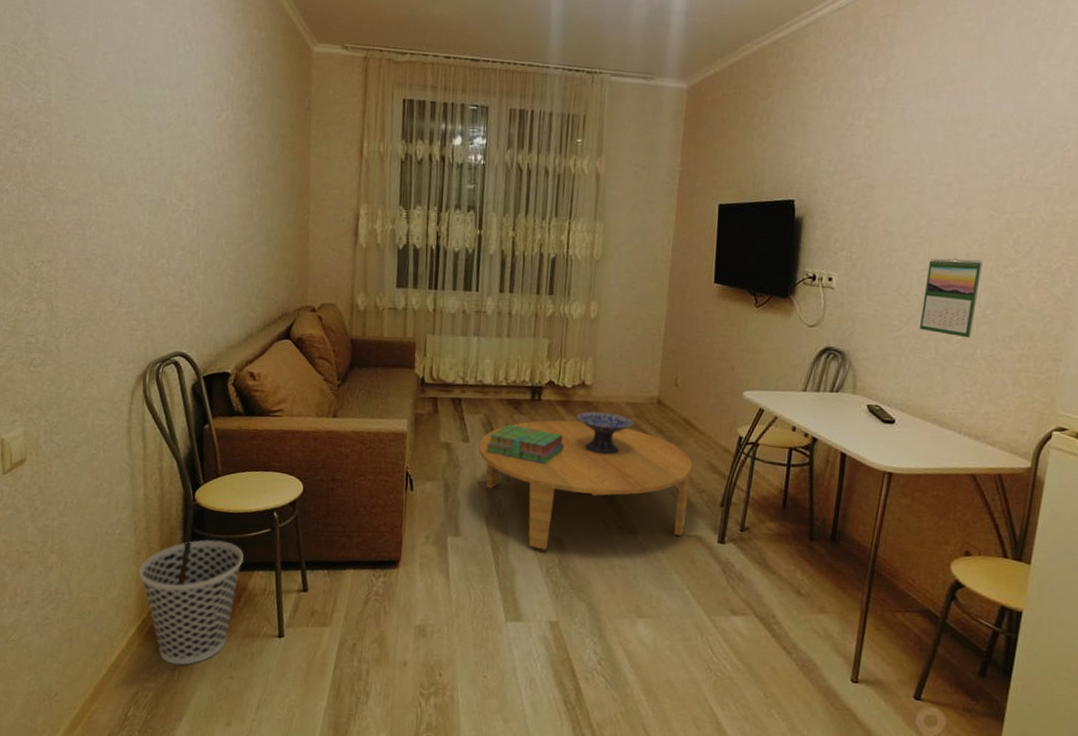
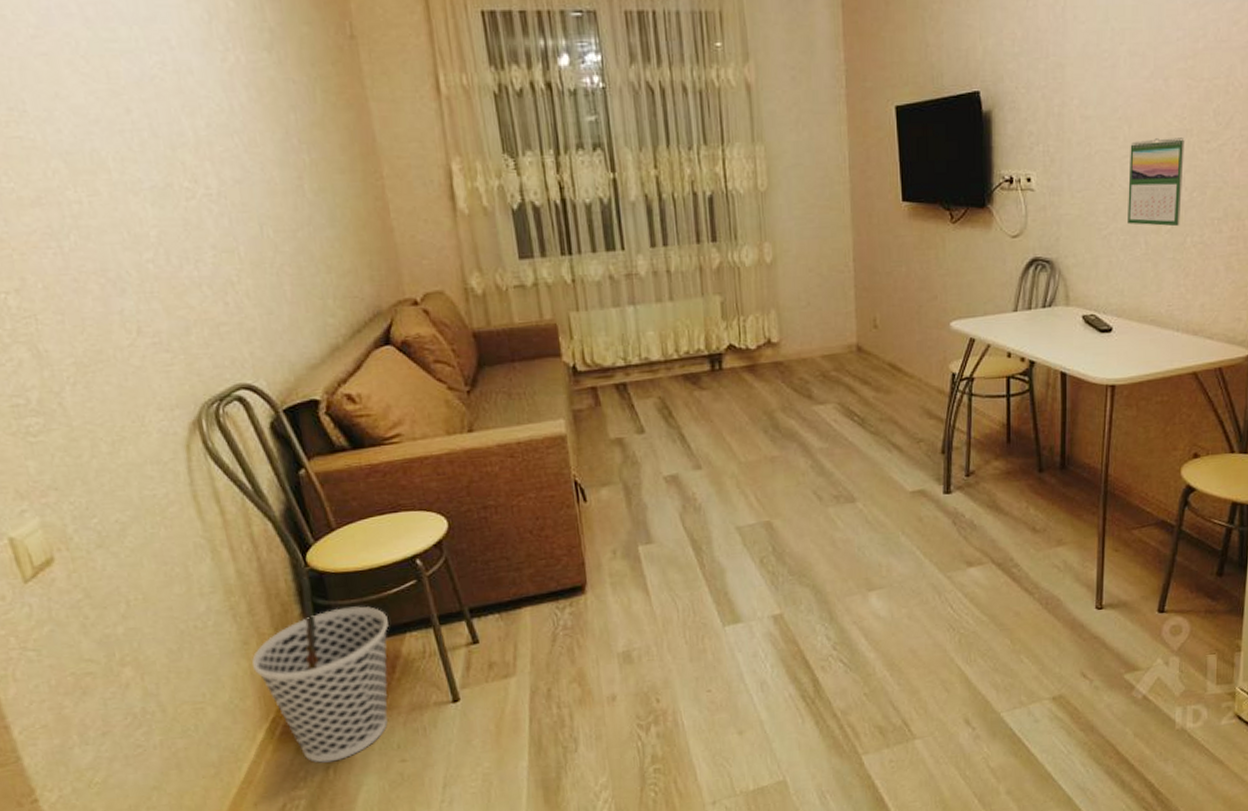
coffee table: present [479,420,693,551] -> none [657,385,906,540]
stack of books: present [486,424,565,464] -> none [666,403,759,443]
decorative bowl: present [576,411,634,455] -> none [767,370,834,420]

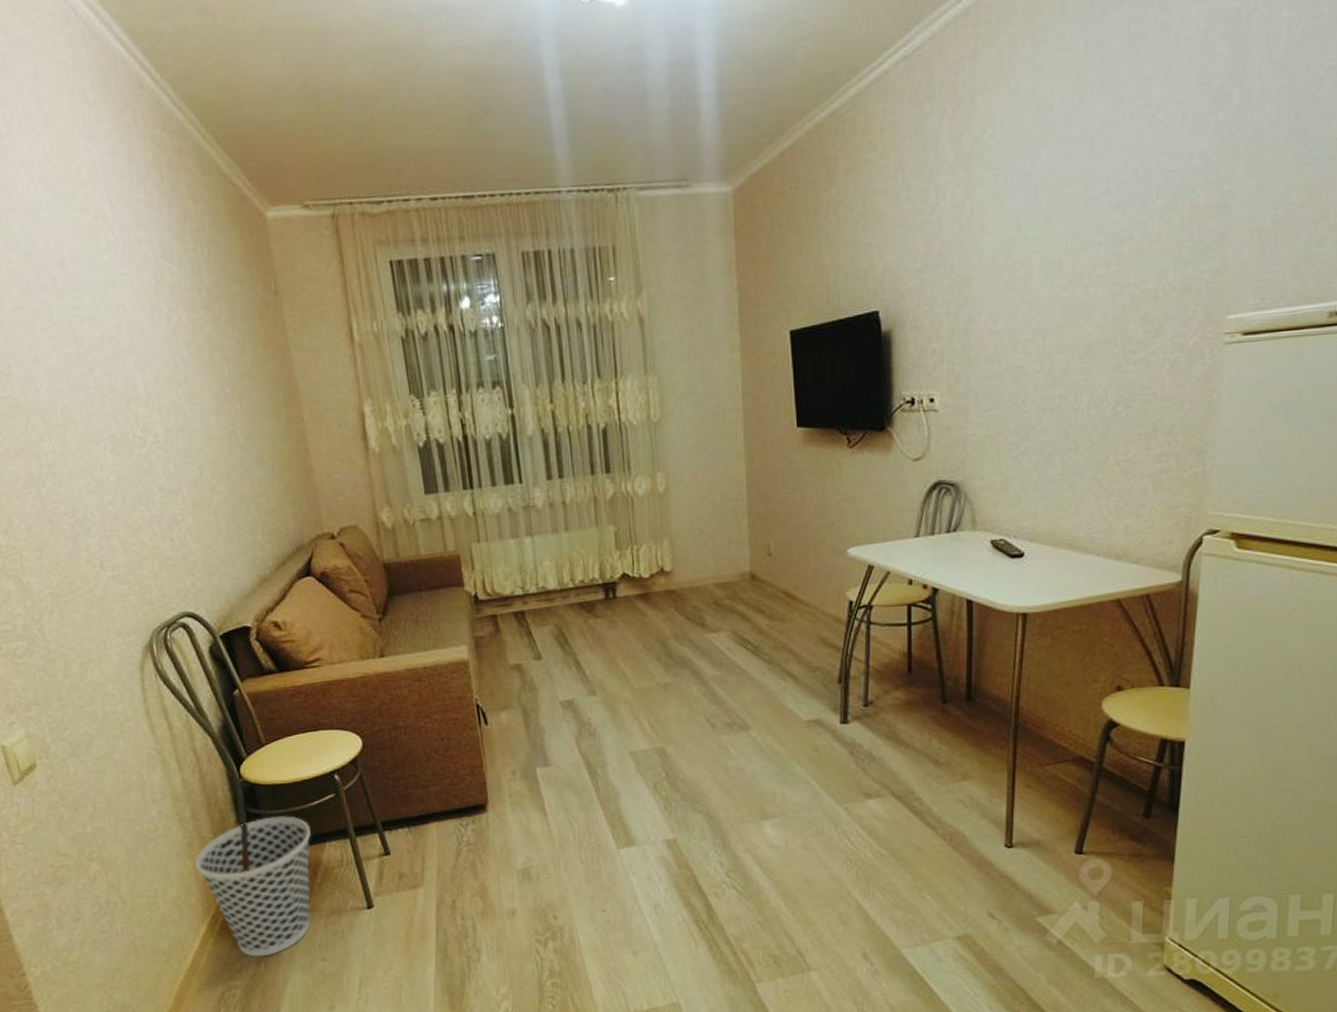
calendar: present [1128,137,1185,227] -> none [1042,348,1107,444]

